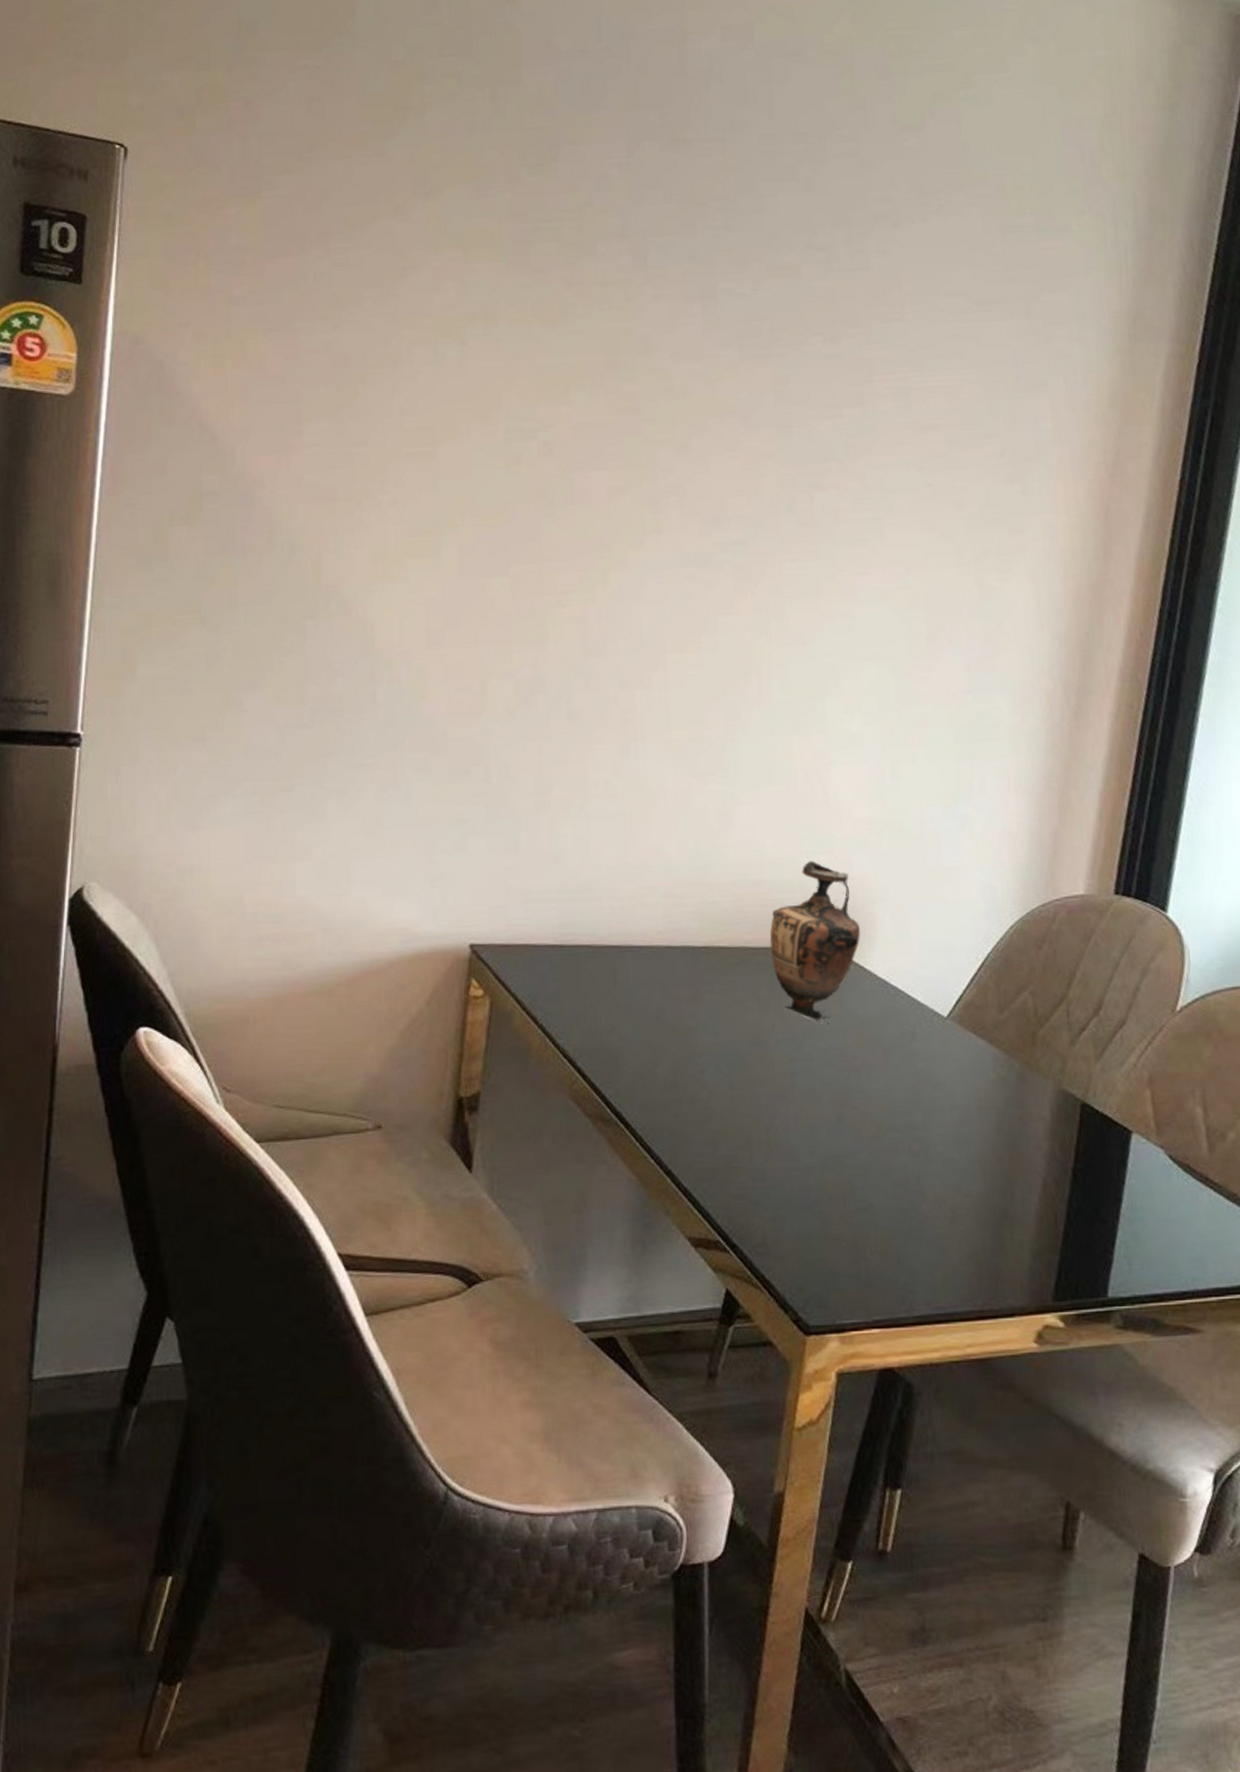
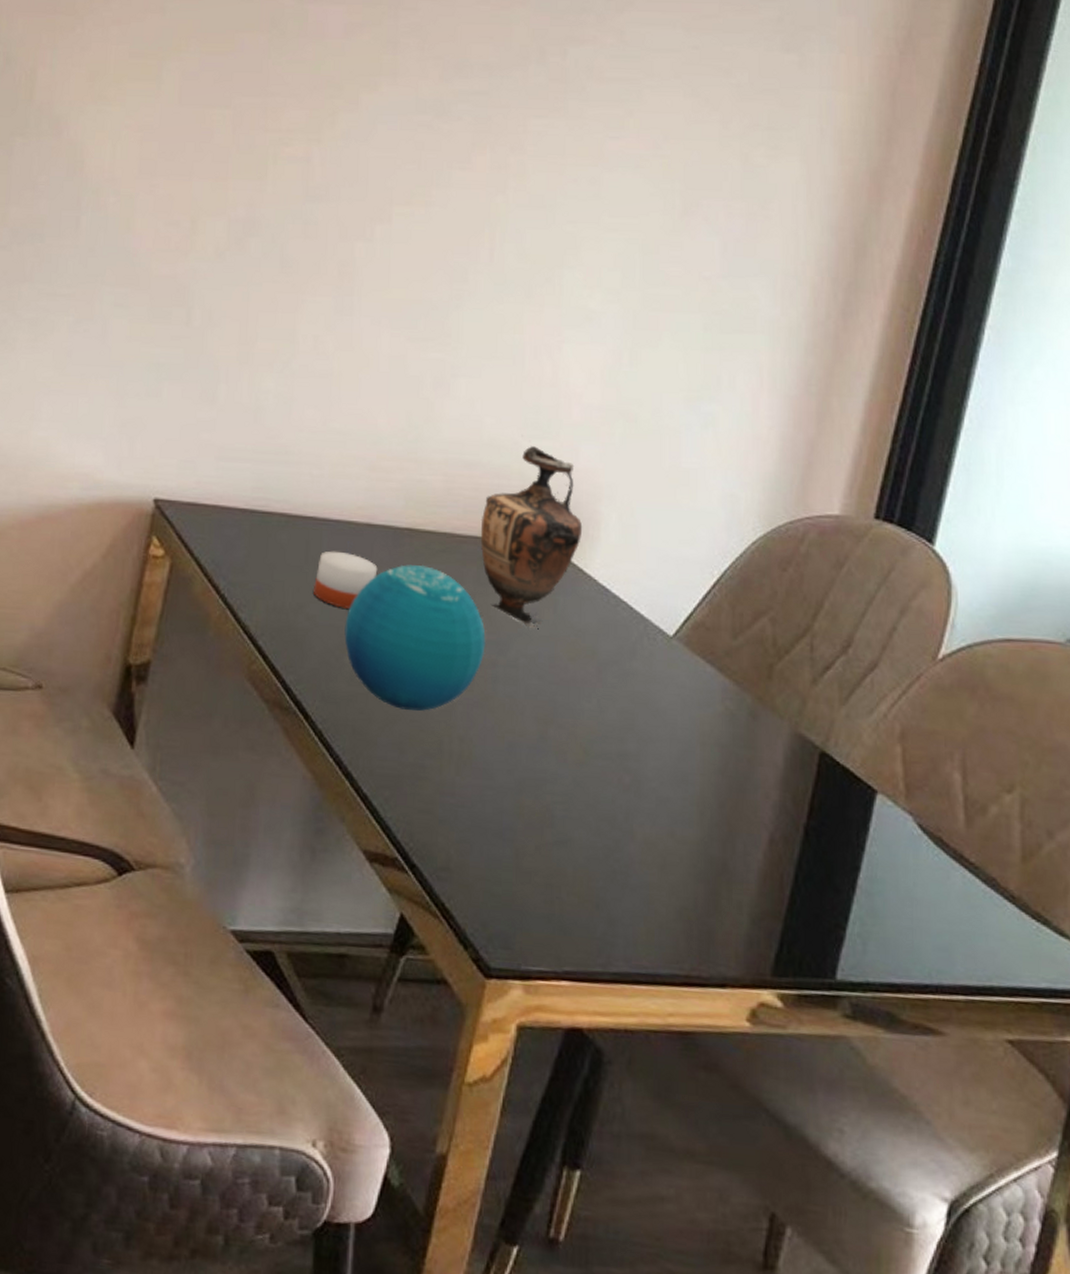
candle: none [623,964,680,1025] -> present [314,541,378,609]
decorative orb: none [654,979,783,1109] -> present [344,564,486,711]

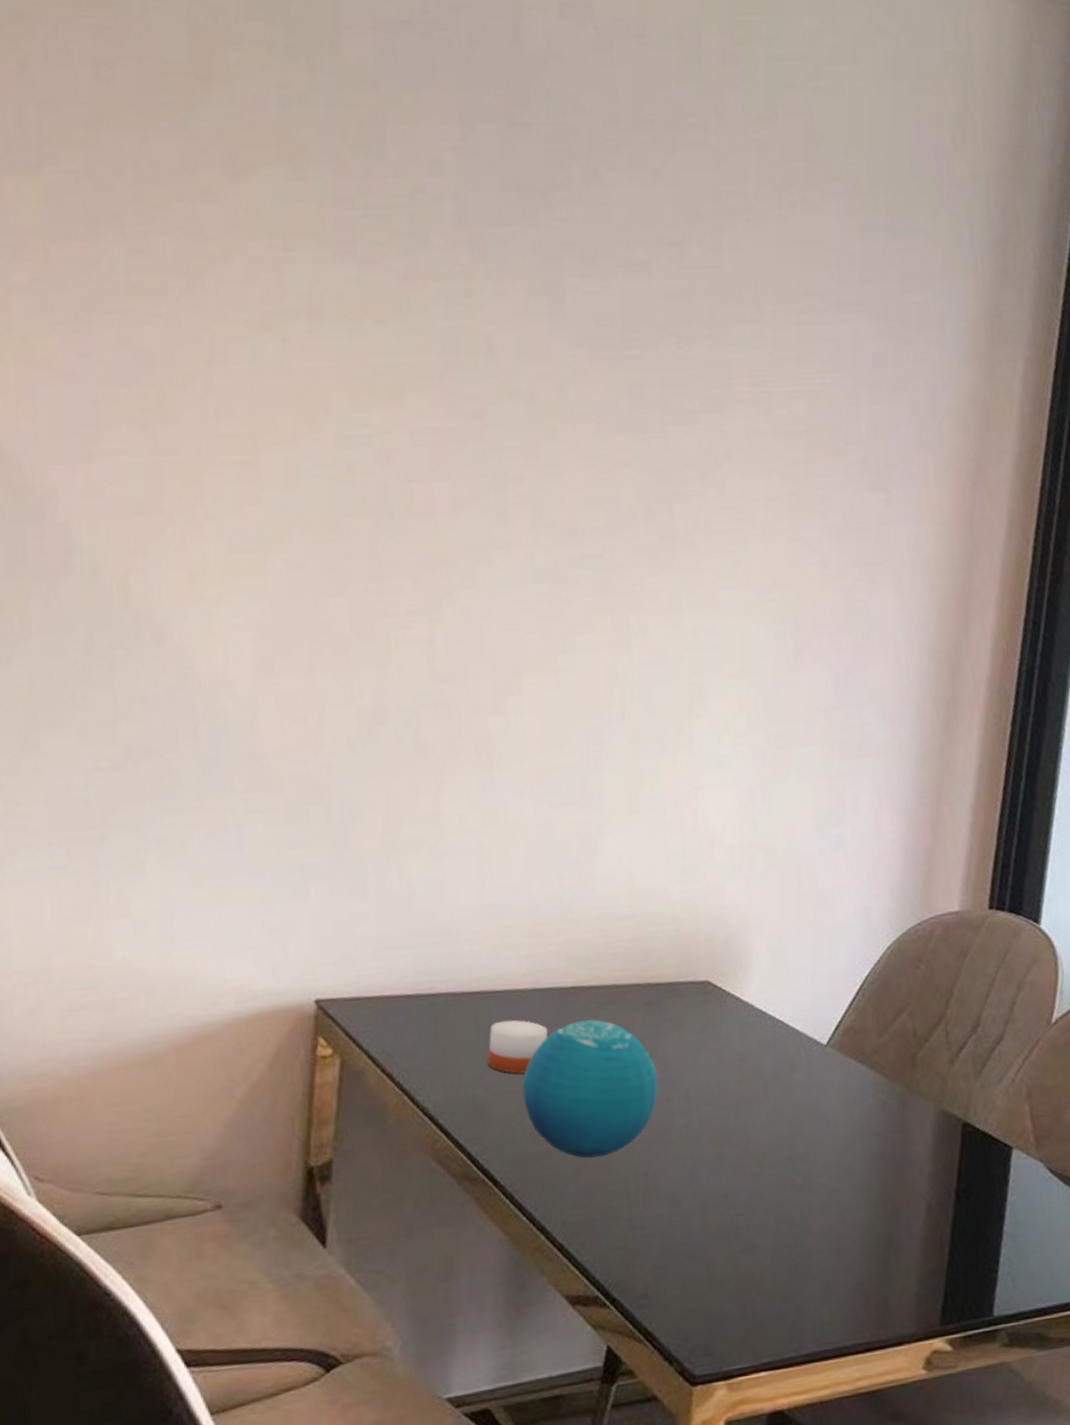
vase: present [480,446,583,629] -> none [641,890,736,1061]

